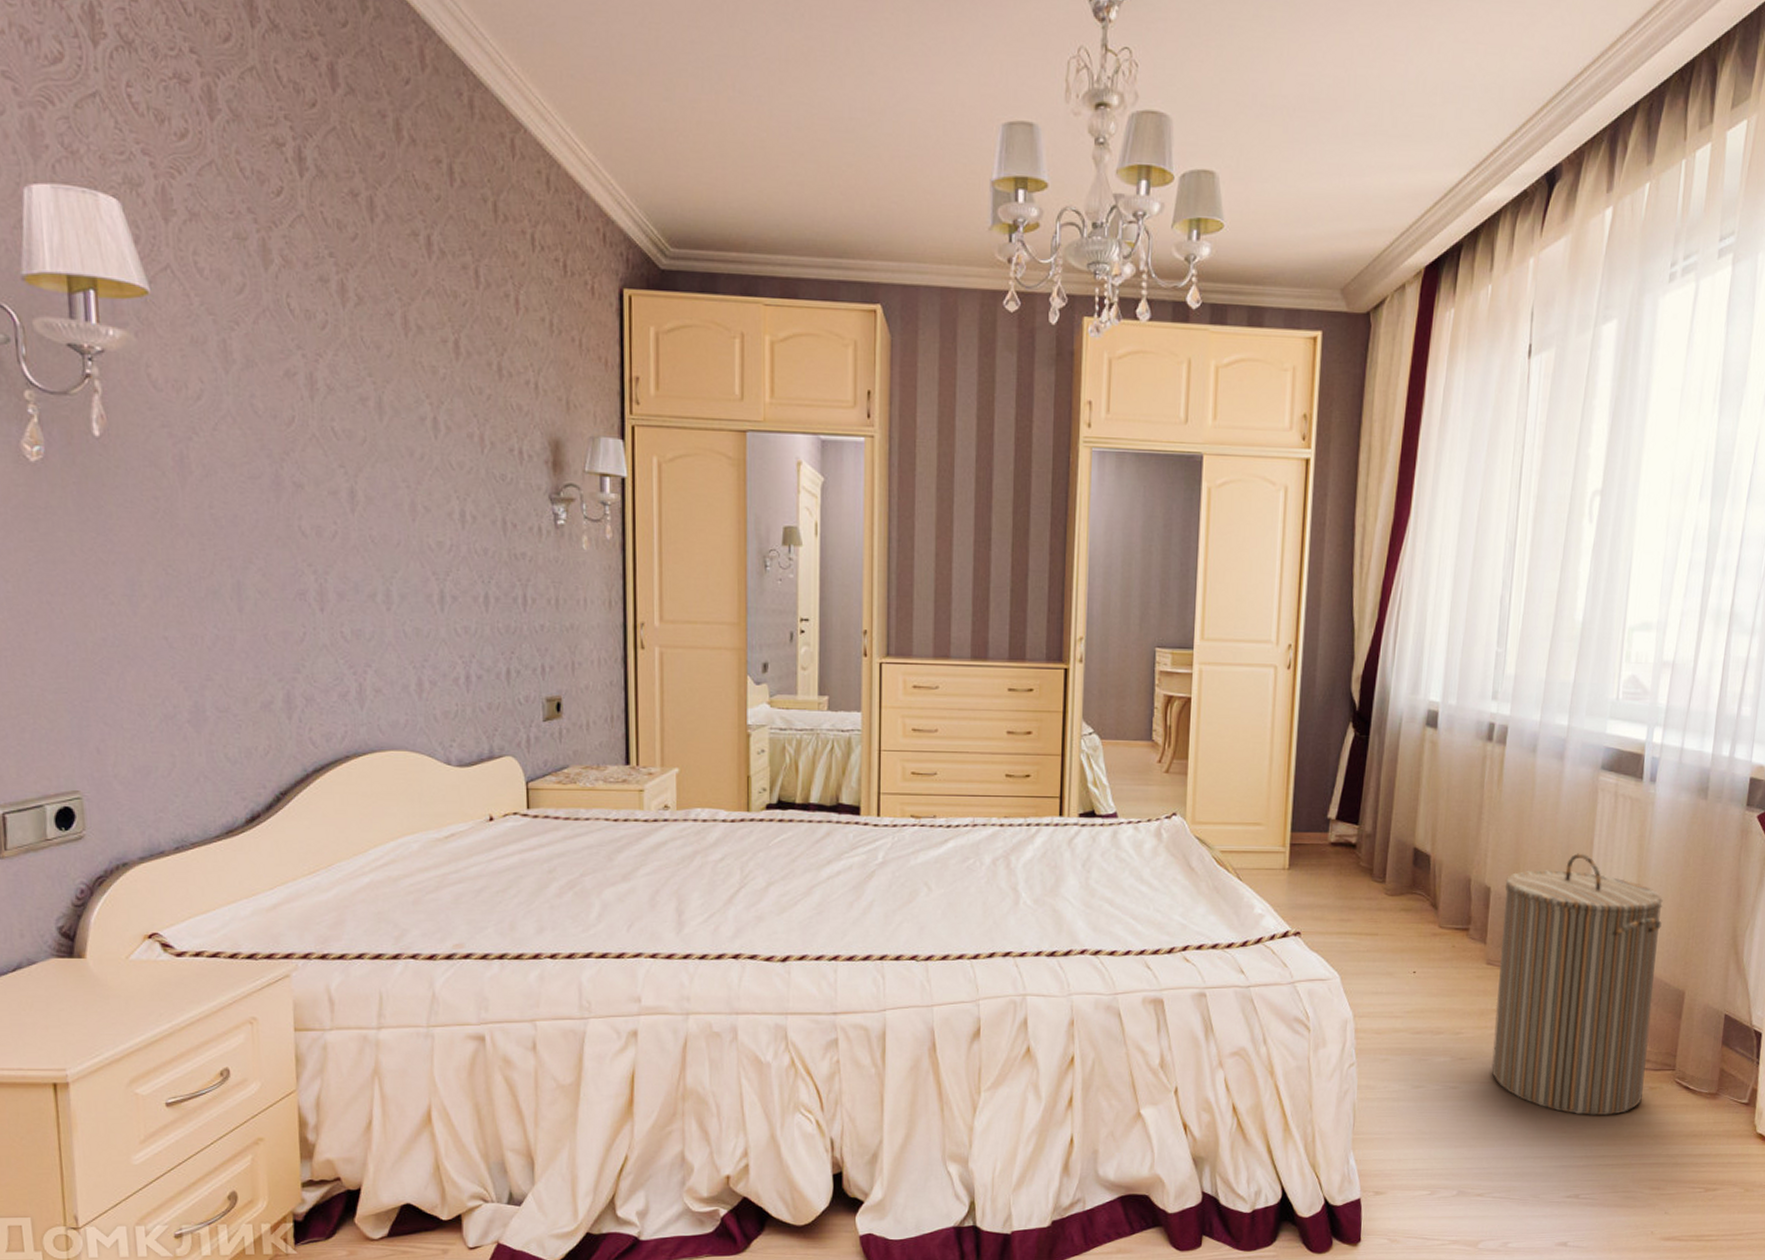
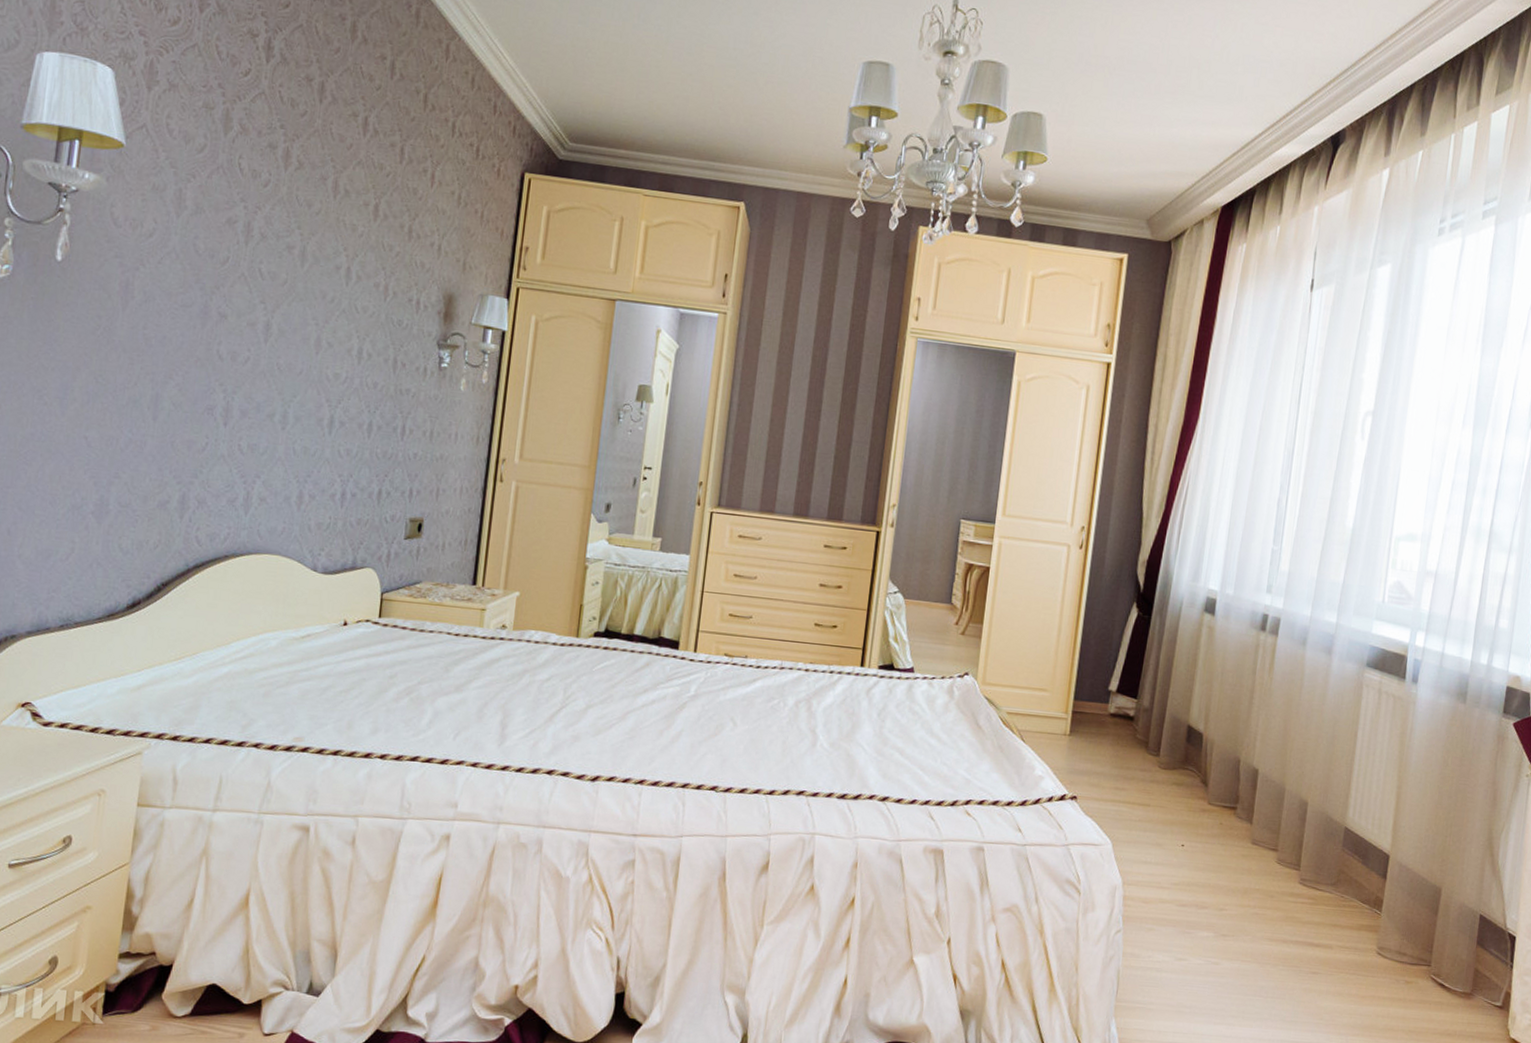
laundry hamper: present [1491,853,1663,1116] -> none [1252,744,1422,1006]

